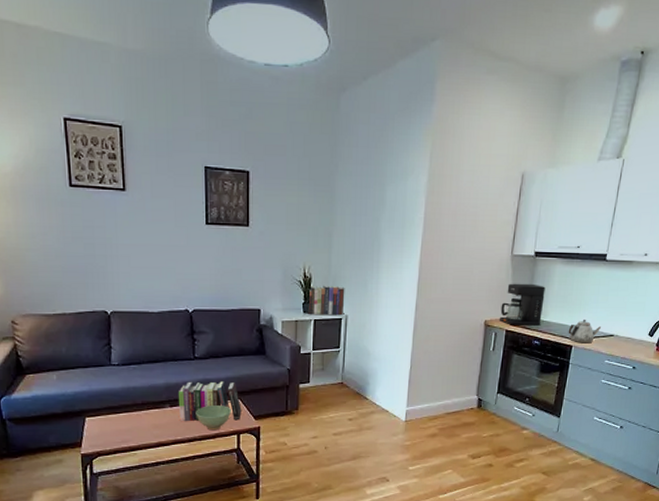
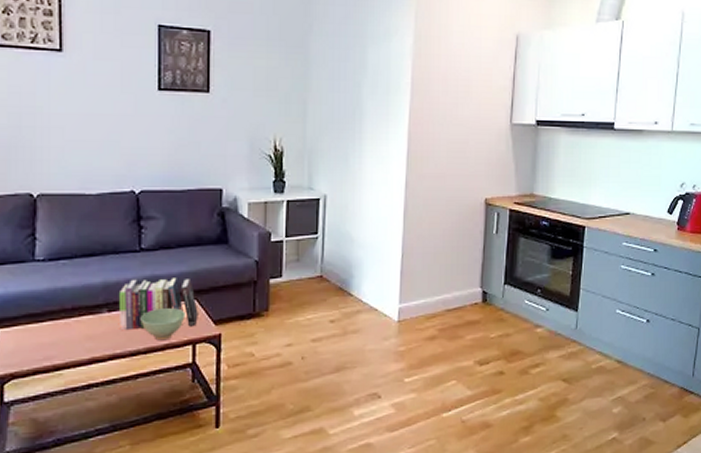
books: present [307,285,345,316] -> none [278,160,323,195]
coffee maker: present [500,283,545,326] -> none [502,155,550,204]
teapot: present [568,320,602,344] -> none [579,196,616,223]

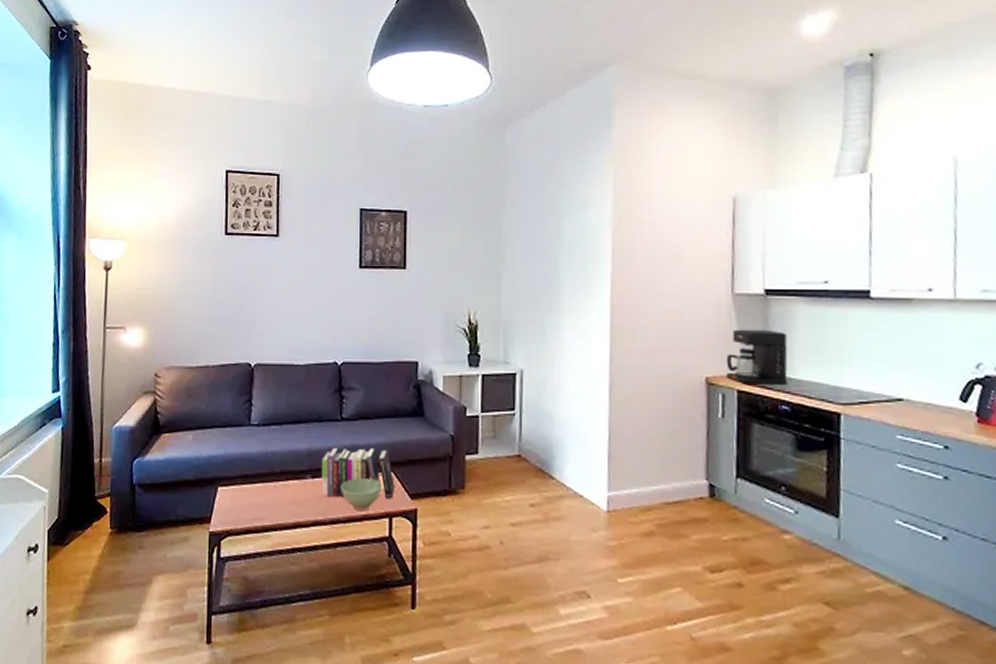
coffee maker: none [502,155,550,204] -> present [726,329,788,385]

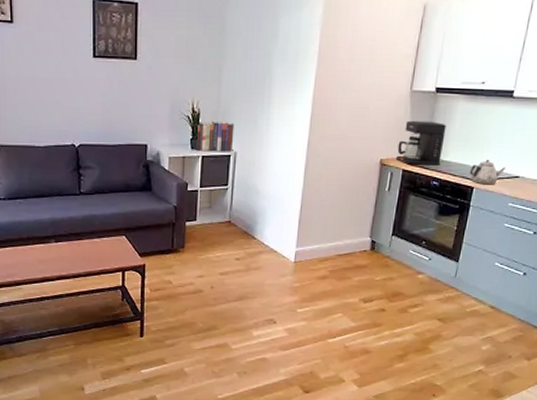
books: present [321,447,395,499] -> none [63,217,127,257]
bowl: present [340,478,382,511] -> none [80,242,116,267]
books: none [473,333,519,370] -> present [194,120,235,152]
teapot: none [830,377,882,411] -> present [469,160,506,185]

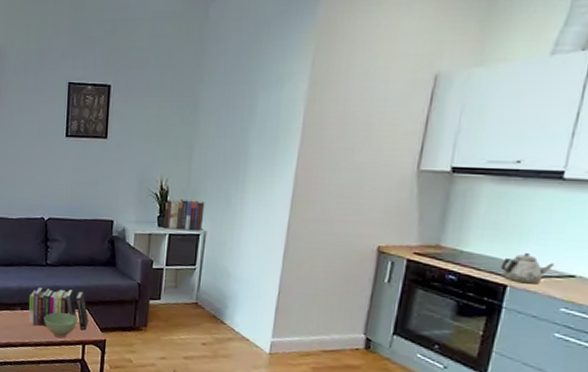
books: none [63,217,127,257] -> present [28,286,89,331]
bowl: none [80,242,116,267] -> present [44,312,78,338]
coffee maker: present [396,120,446,165] -> none [399,204,467,257]

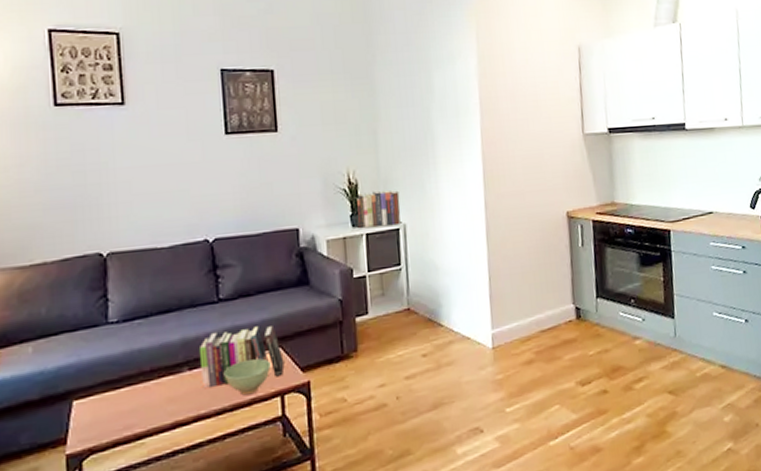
teapot: present [500,253,555,284] -> none [662,198,698,226]

